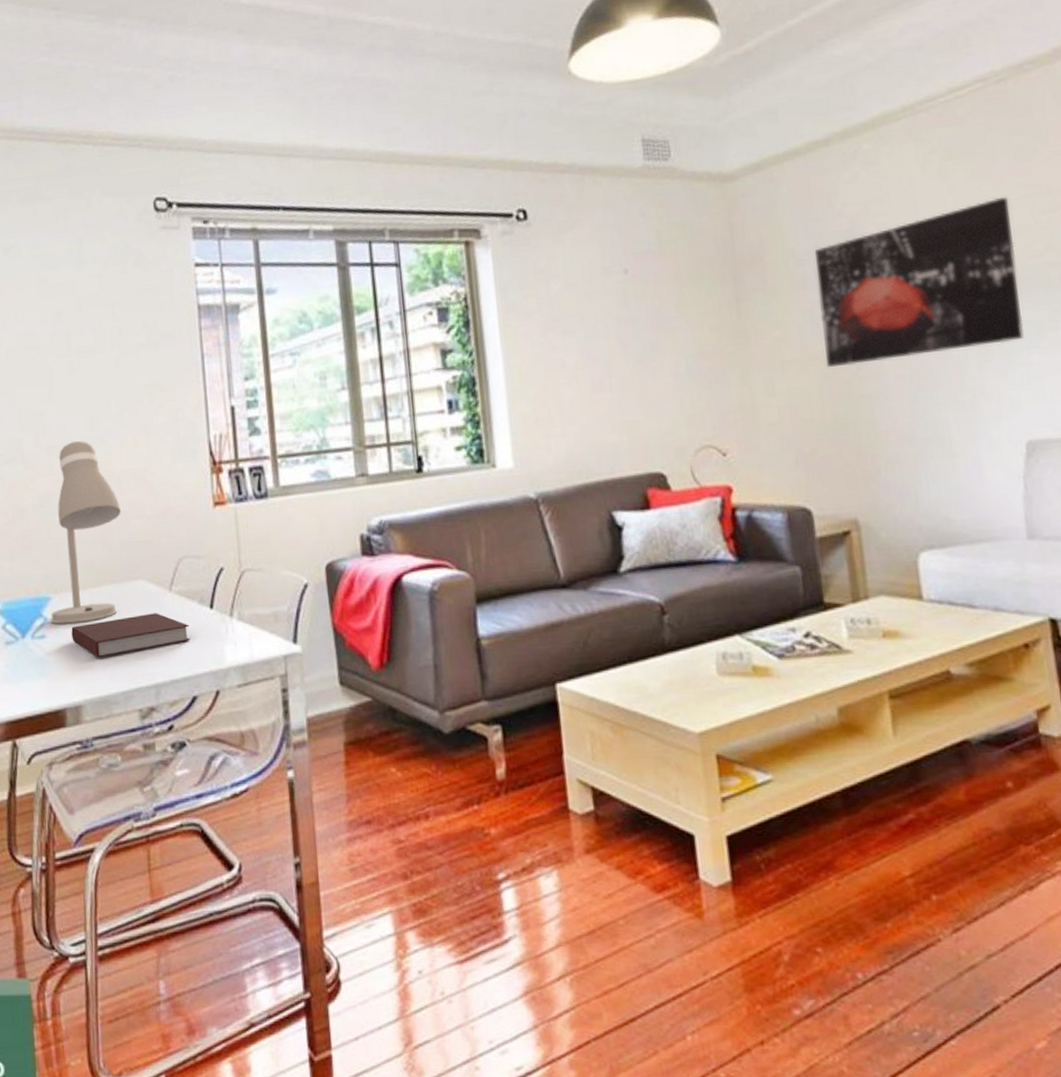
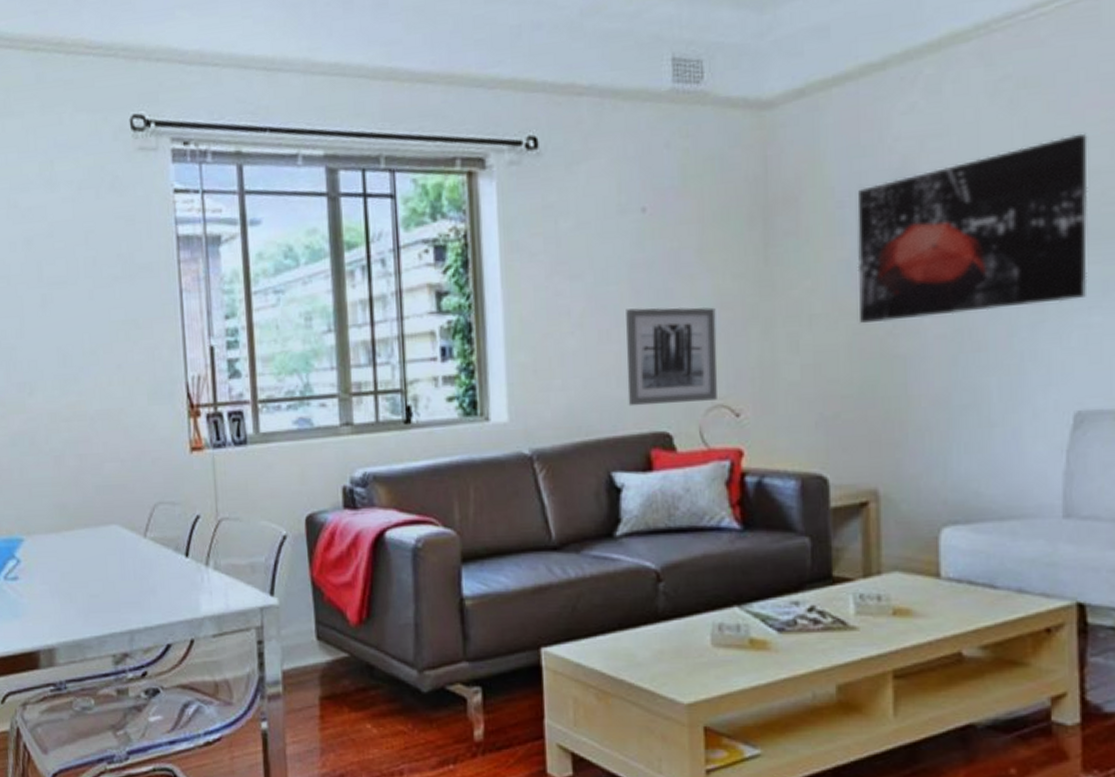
desk lamp: present [51,441,121,624] -> none [24,378,95,566]
notebook: present [71,613,191,658] -> none [44,559,165,602]
wall art: none [616,357,705,450] -> present [626,307,718,407]

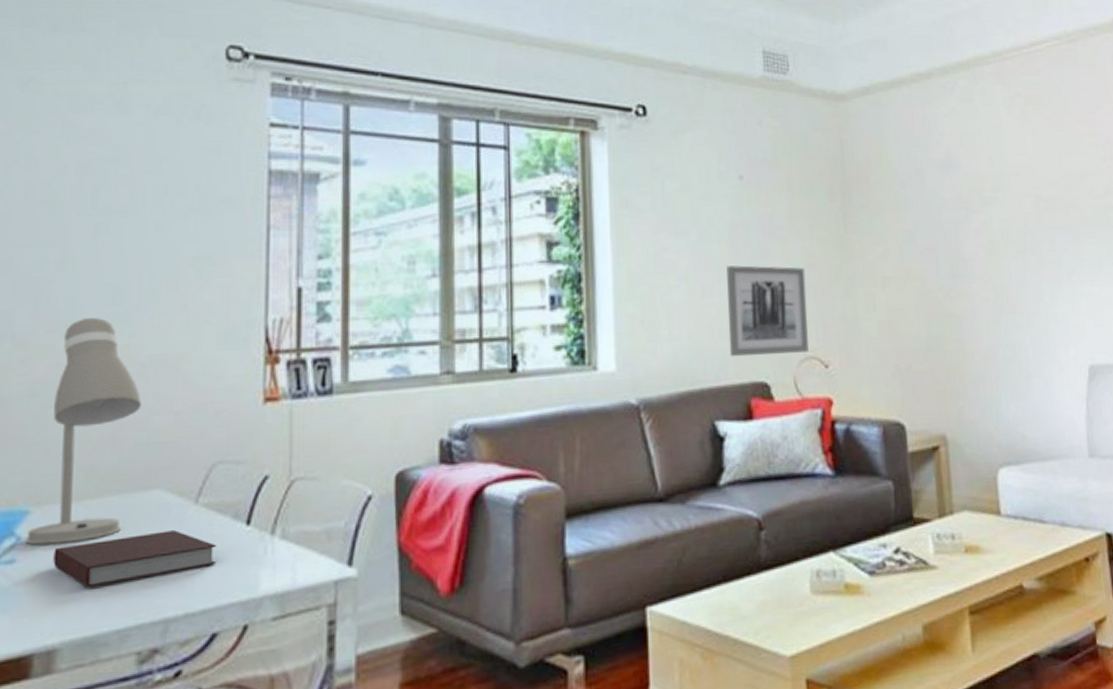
desk lamp: none [24,378,95,566] -> present [26,318,141,545]
notebook: none [44,559,165,602] -> present [53,530,217,588]
wall art: present [857,133,1088,324] -> none [915,142,1088,287]

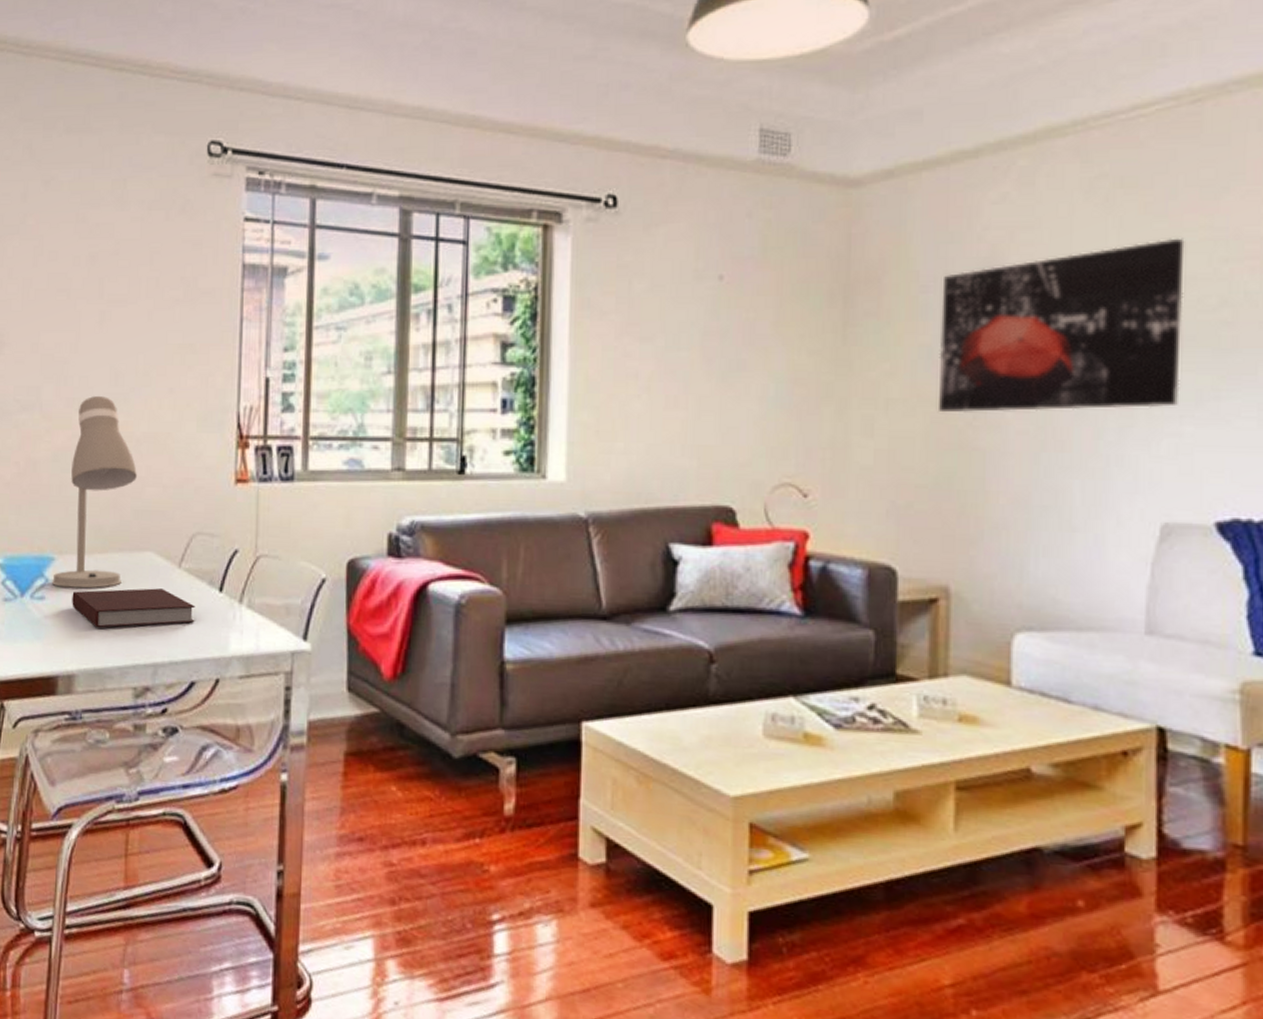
wall art: present [726,265,809,357] -> none [691,377,789,478]
wall art: none [915,142,1088,287] -> present [939,238,1185,413]

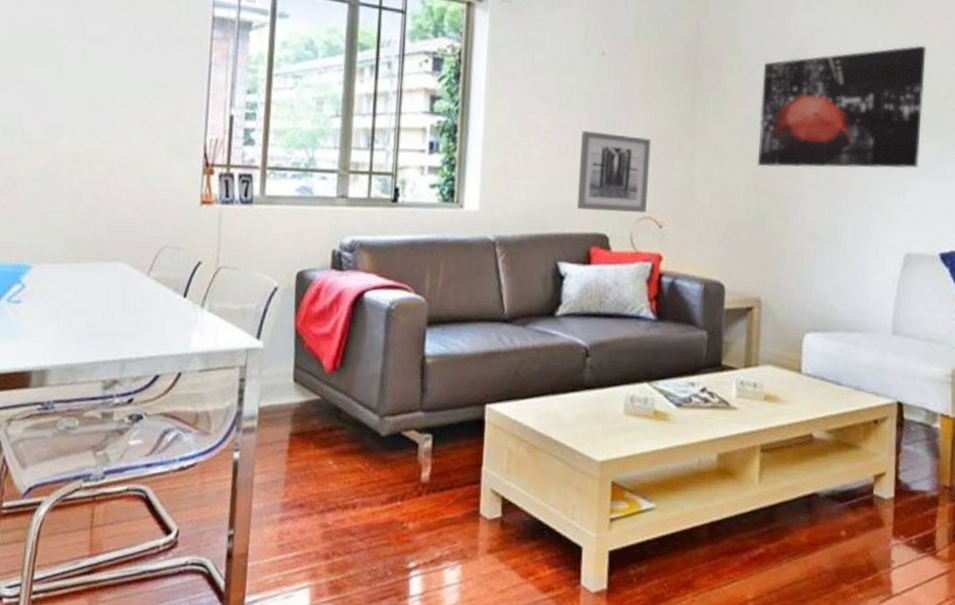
desk lamp: present [52,396,137,589] -> none [29,124,111,294]
notebook: present [72,588,195,628] -> none [47,294,162,329]
wall art: none [691,377,789,478] -> present [576,131,651,213]

